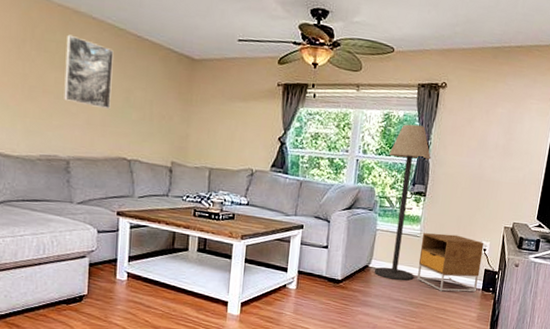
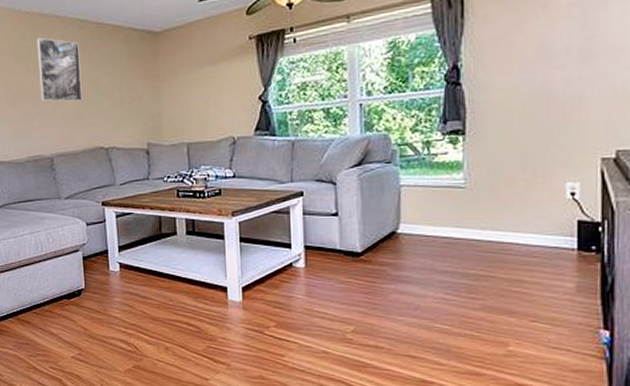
floor lamp: present [375,124,432,281] -> none [402,46,466,246]
nightstand: present [417,233,484,293] -> none [468,178,570,256]

